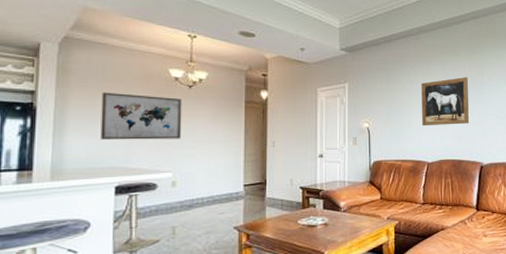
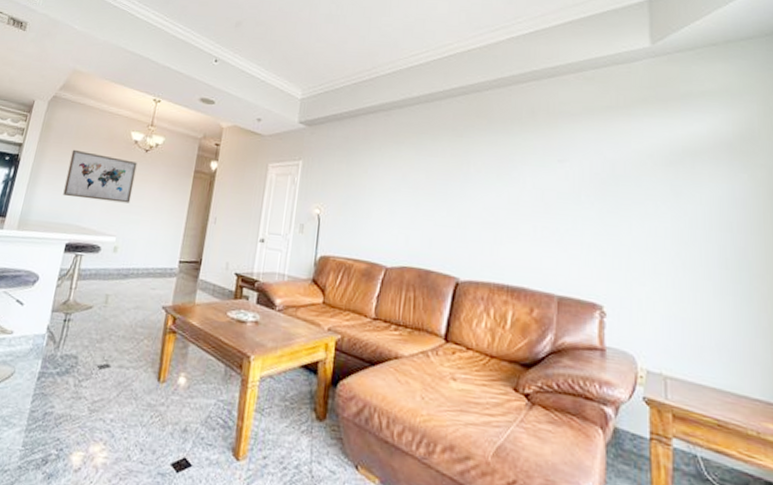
wall art: present [422,77,469,126] -> none [384,165,448,225]

